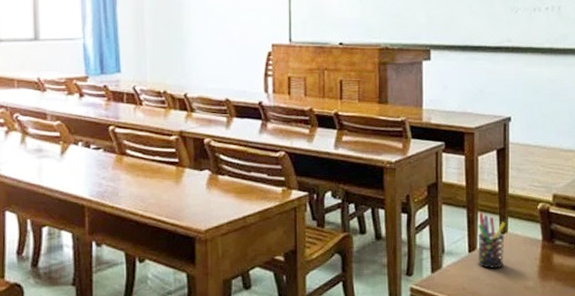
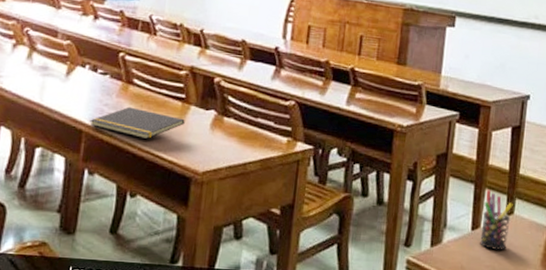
notepad: none [90,177,181,207] -> present [90,106,185,140]

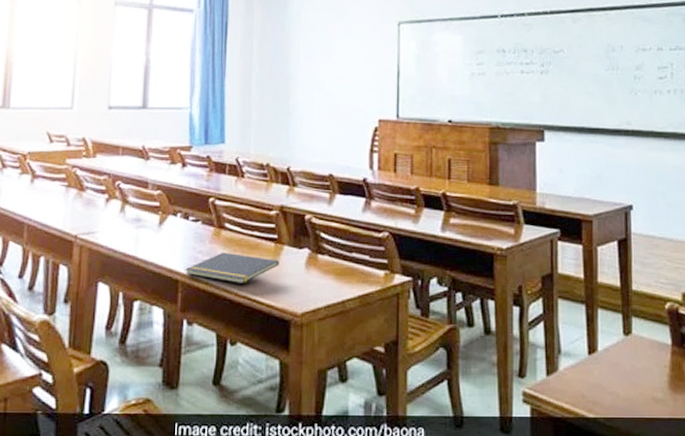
pen holder: present [480,189,513,250] -> none [598,309,630,374]

